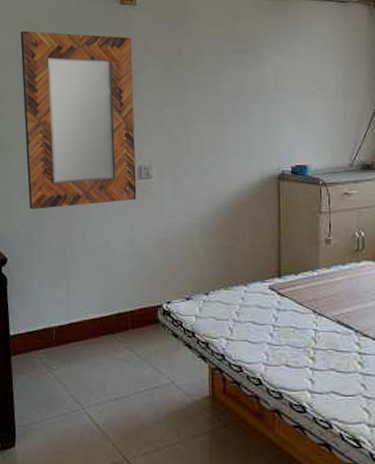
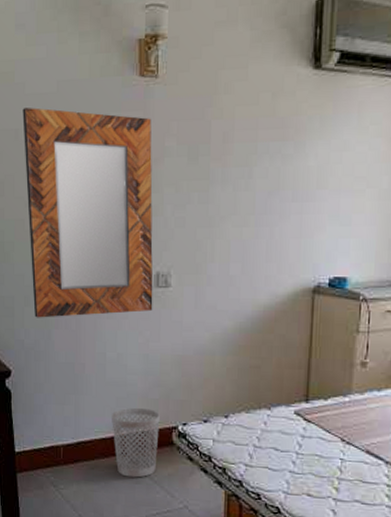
wastebasket: none [101,288,146,356] -> present [112,407,160,478]

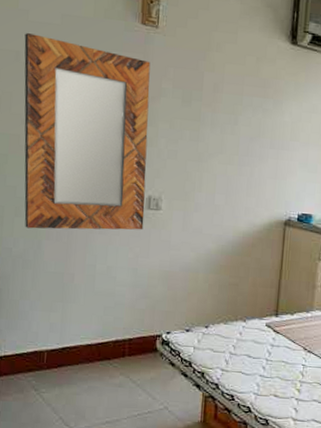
wastebasket: present [112,407,160,478] -> none [98,316,145,382]

